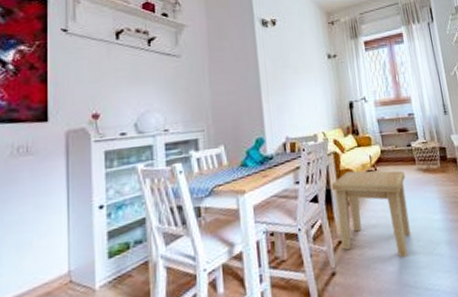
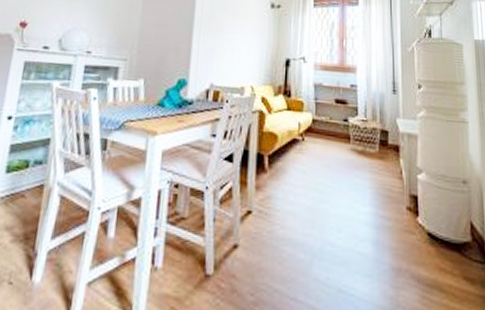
side table: present [331,170,411,258] -> none [249,135,336,247]

